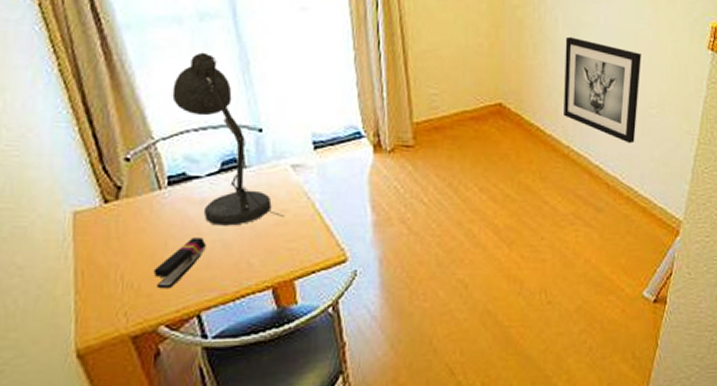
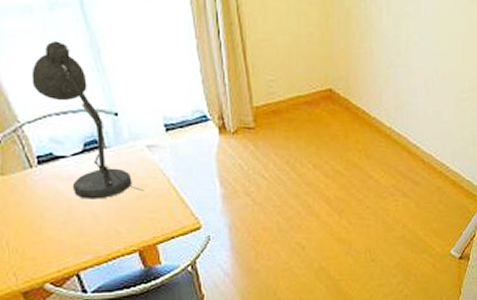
stapler: present [153,237,206,289] -> none [34,209,78,253]
wall art: present [564,36,641,144] -> none [387,26,457,125]

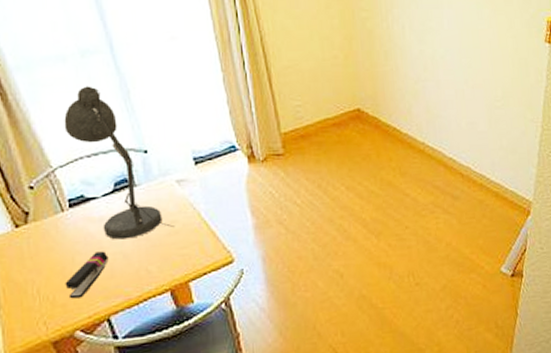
stapler: none [34,209,78,253] -> present [65,251,109,299]

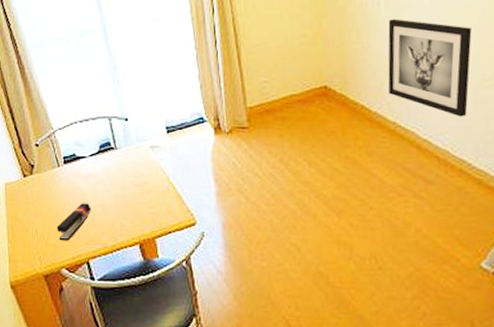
desk lamp: present [64,86,175,240] -> none [64,62,147,195]
wall art: none [413,42,485,135] -> present [388,19,472,117]

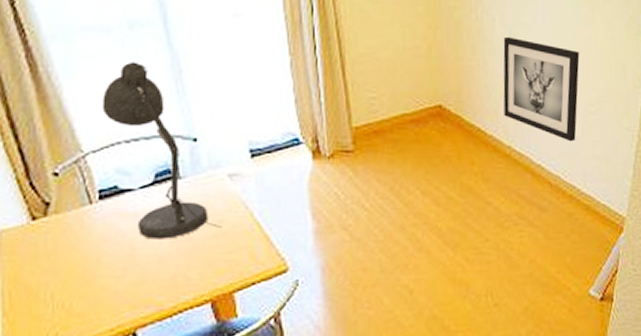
stapler: present [56,203,91,241] -> none [85,252,141,307]
desk lamp: none [64,62,147,195] -> present [102,61,222,240]

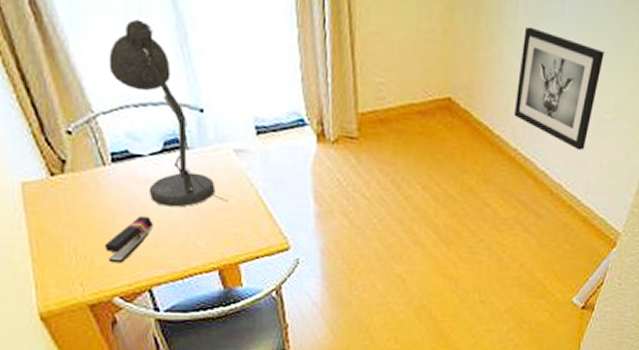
stapler: none [85,252,141,307] -> present [104,216,153,263]

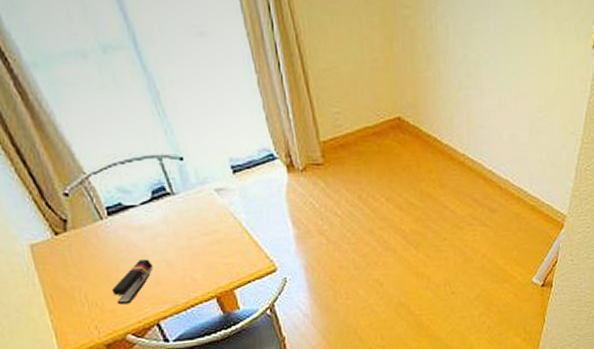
desk lamp: present [109,19,229,208] -> none [92,86,217,248]
wall art: present [514,26,604,151] -> none [456,45,530,148]

